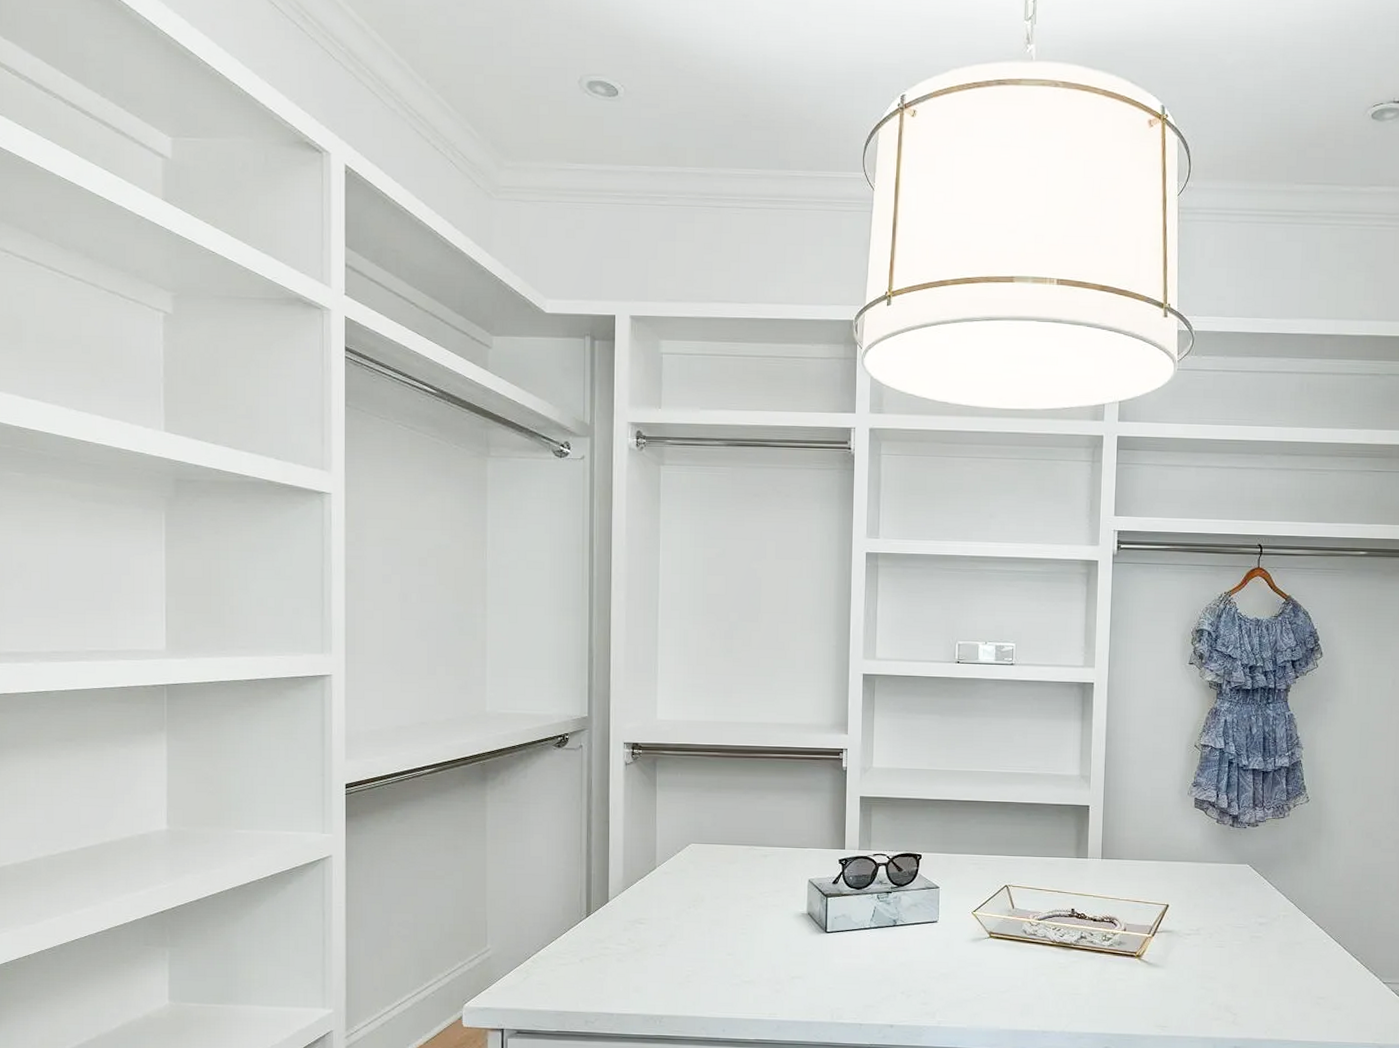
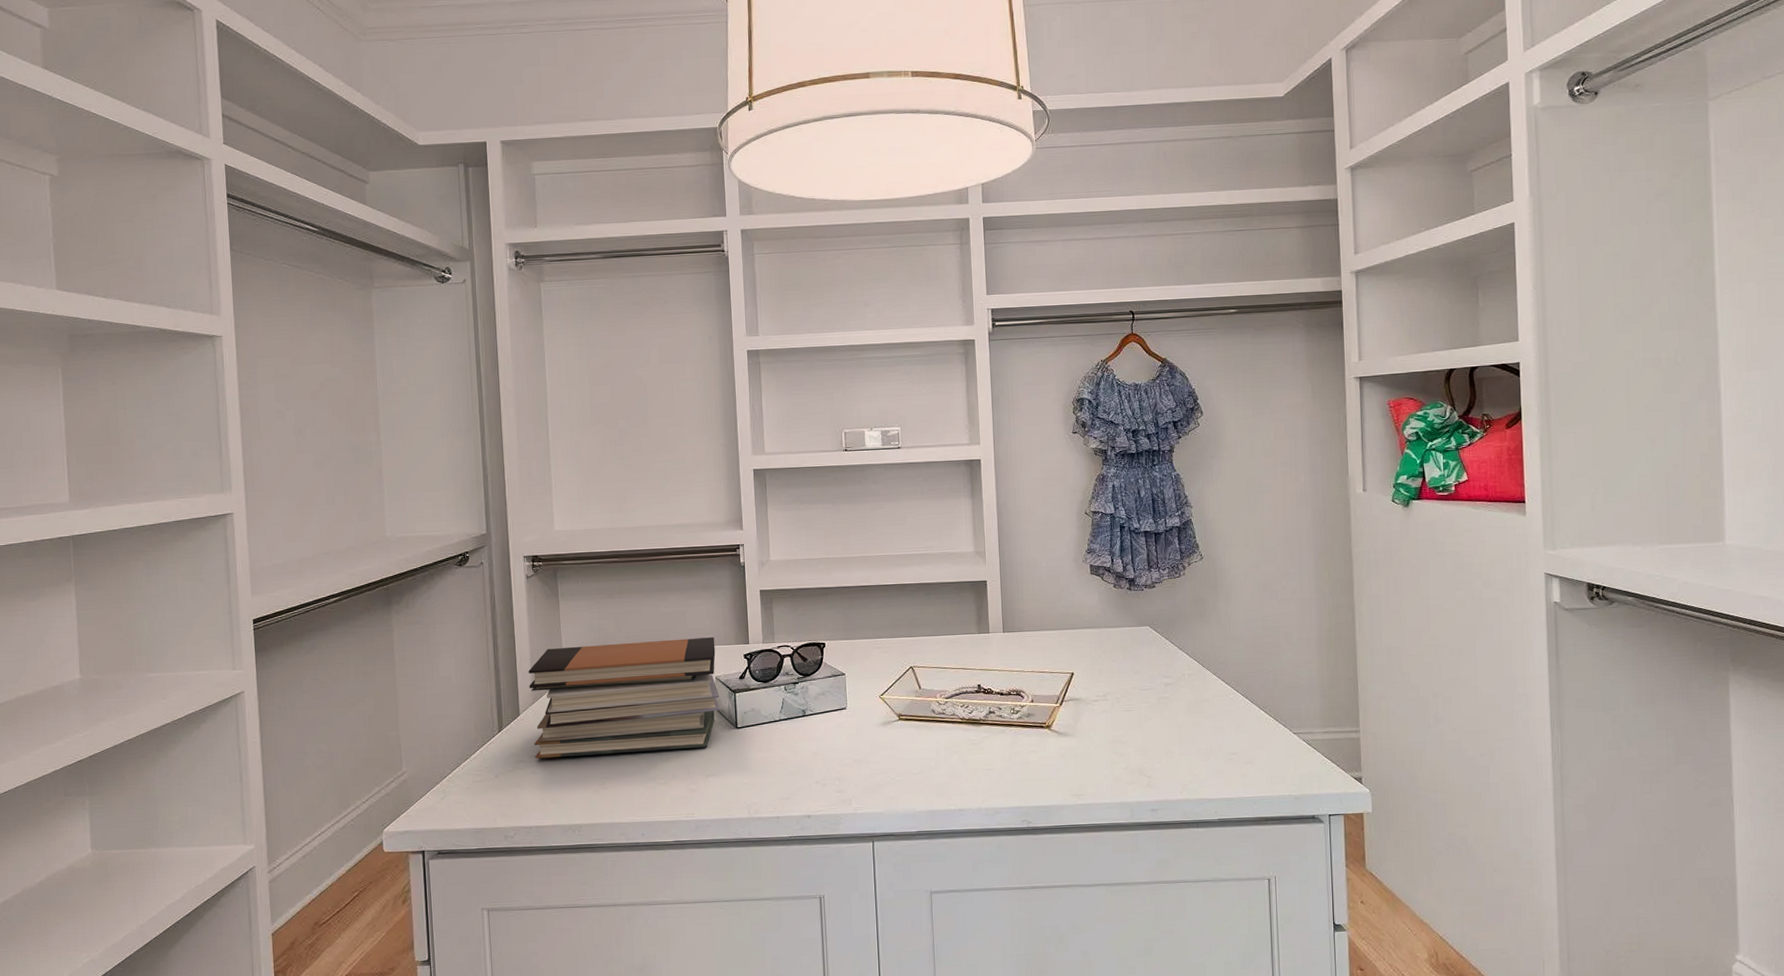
book stack: none [620,837,812,949] -> present [528,637,720,759]

